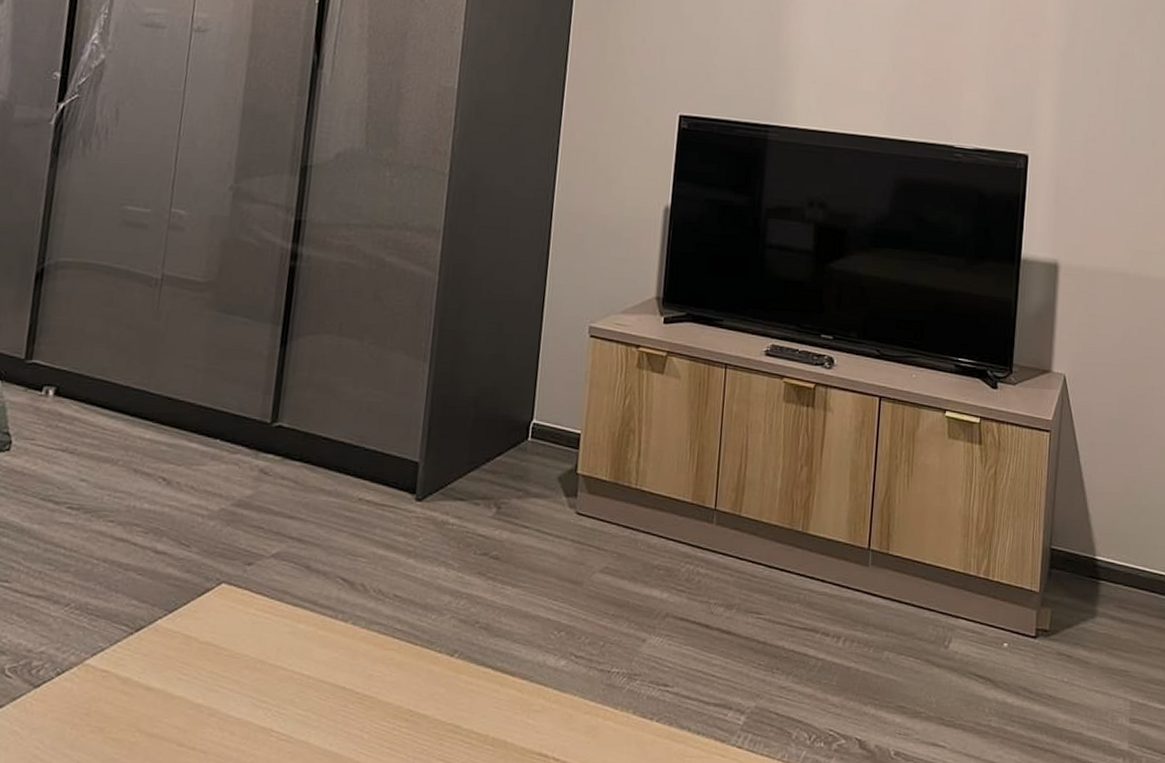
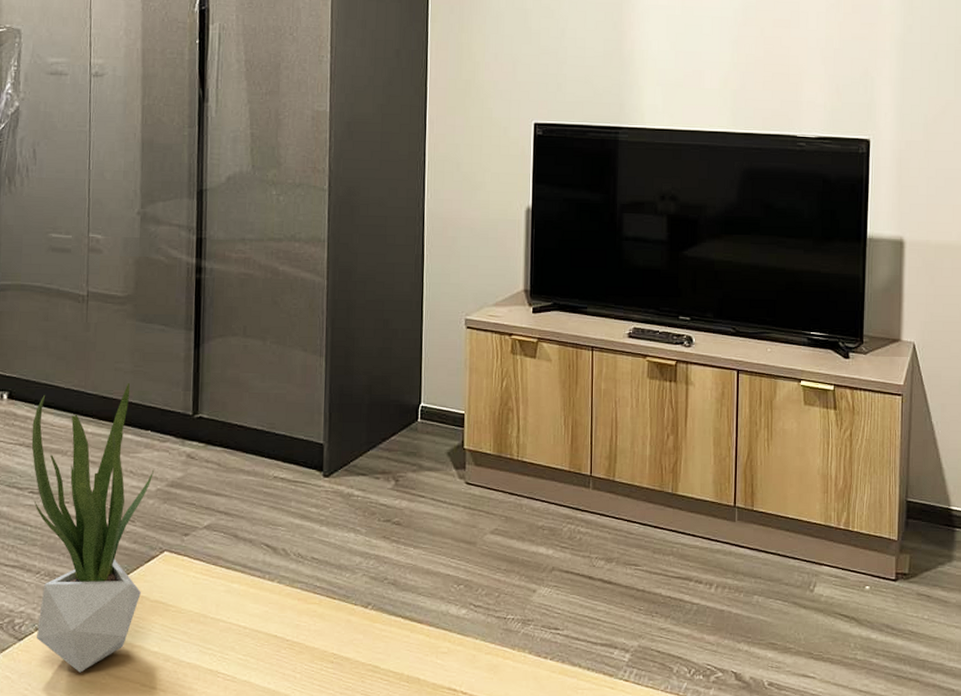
potted plant: none [57,382,219,728] -> present [31,382,154,673]

